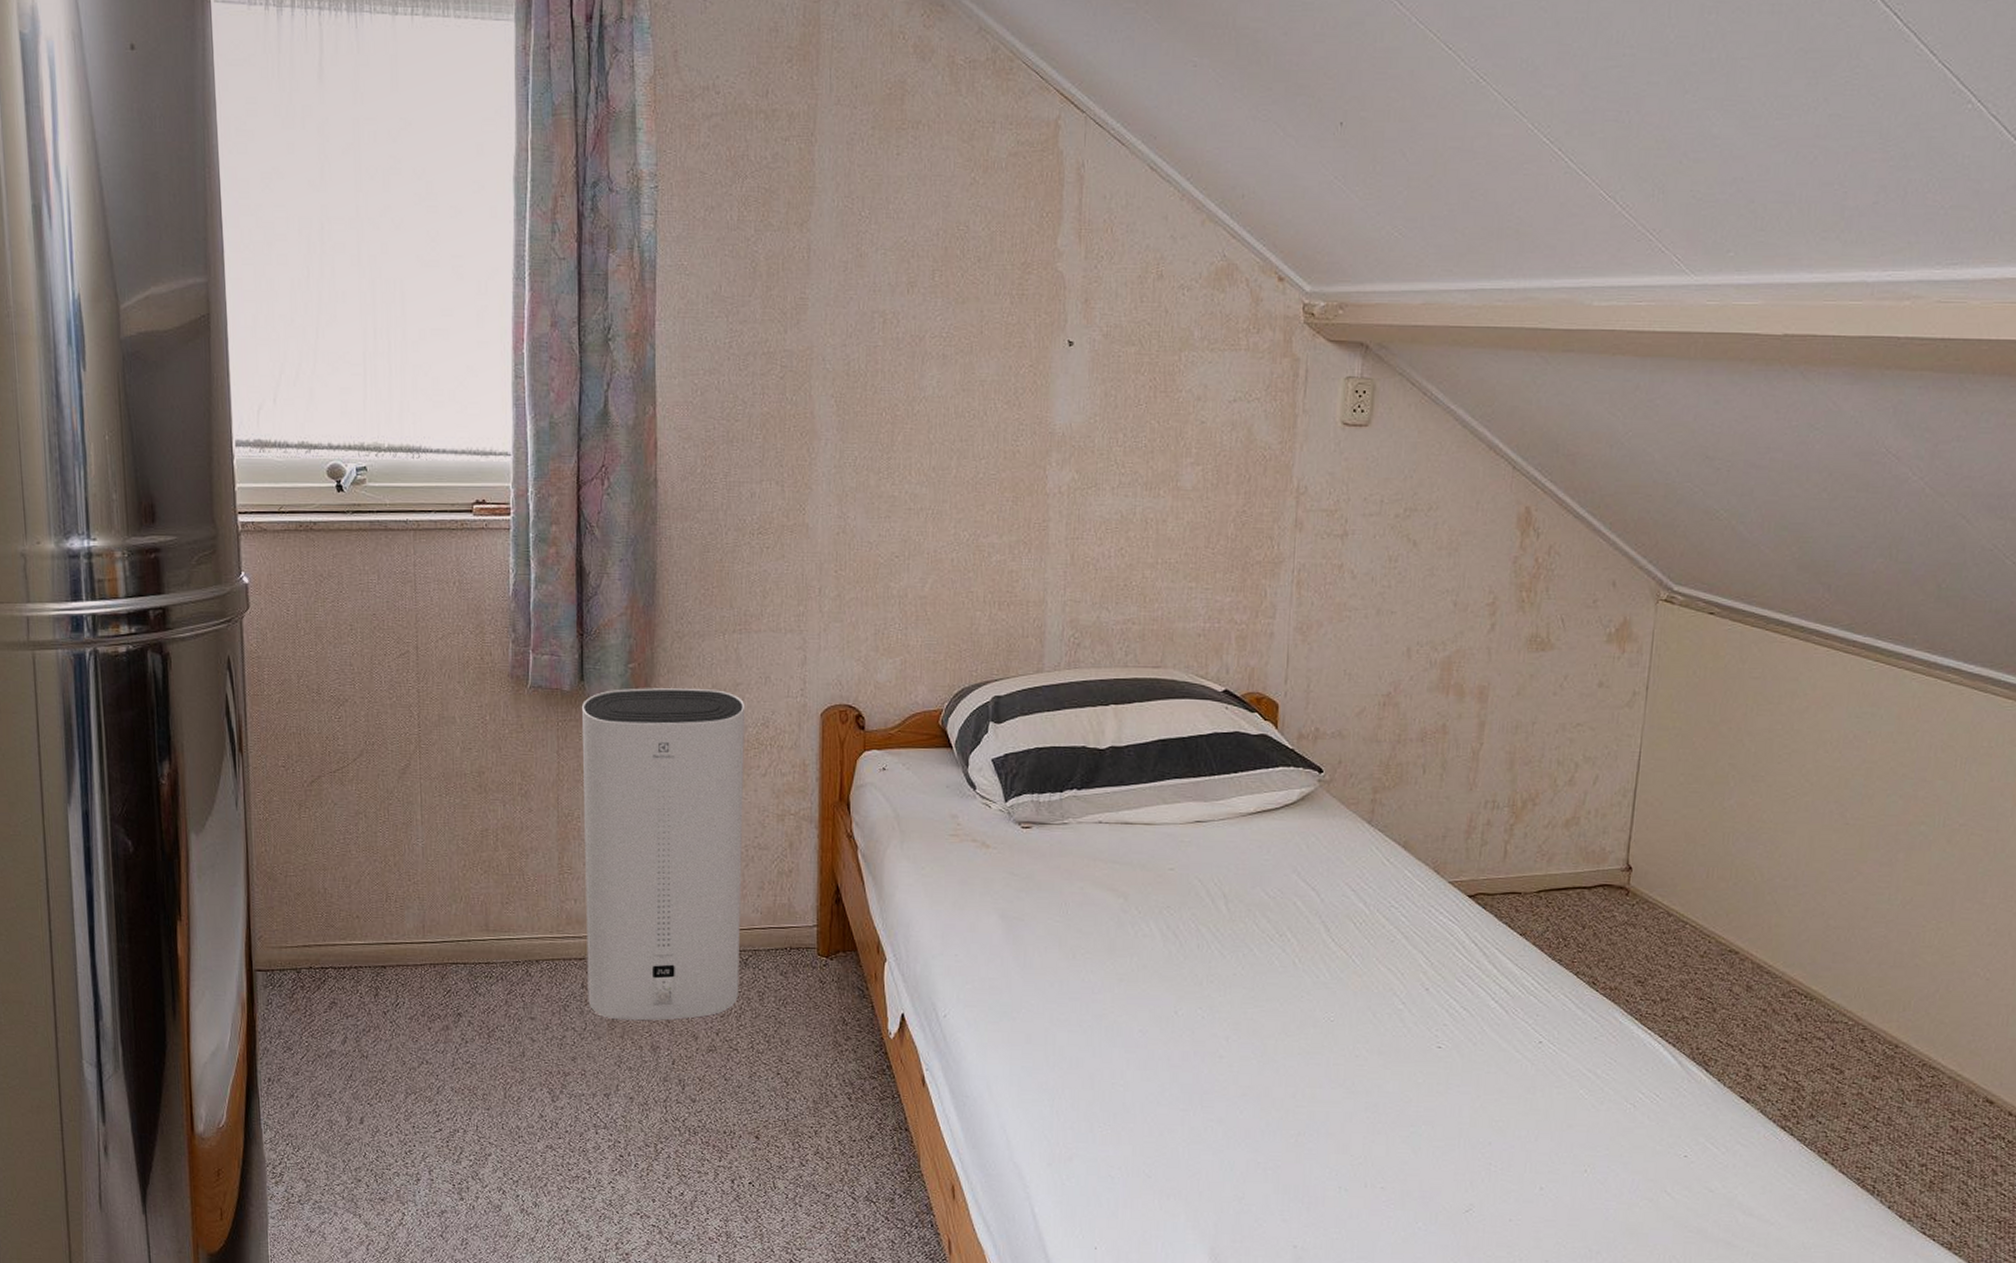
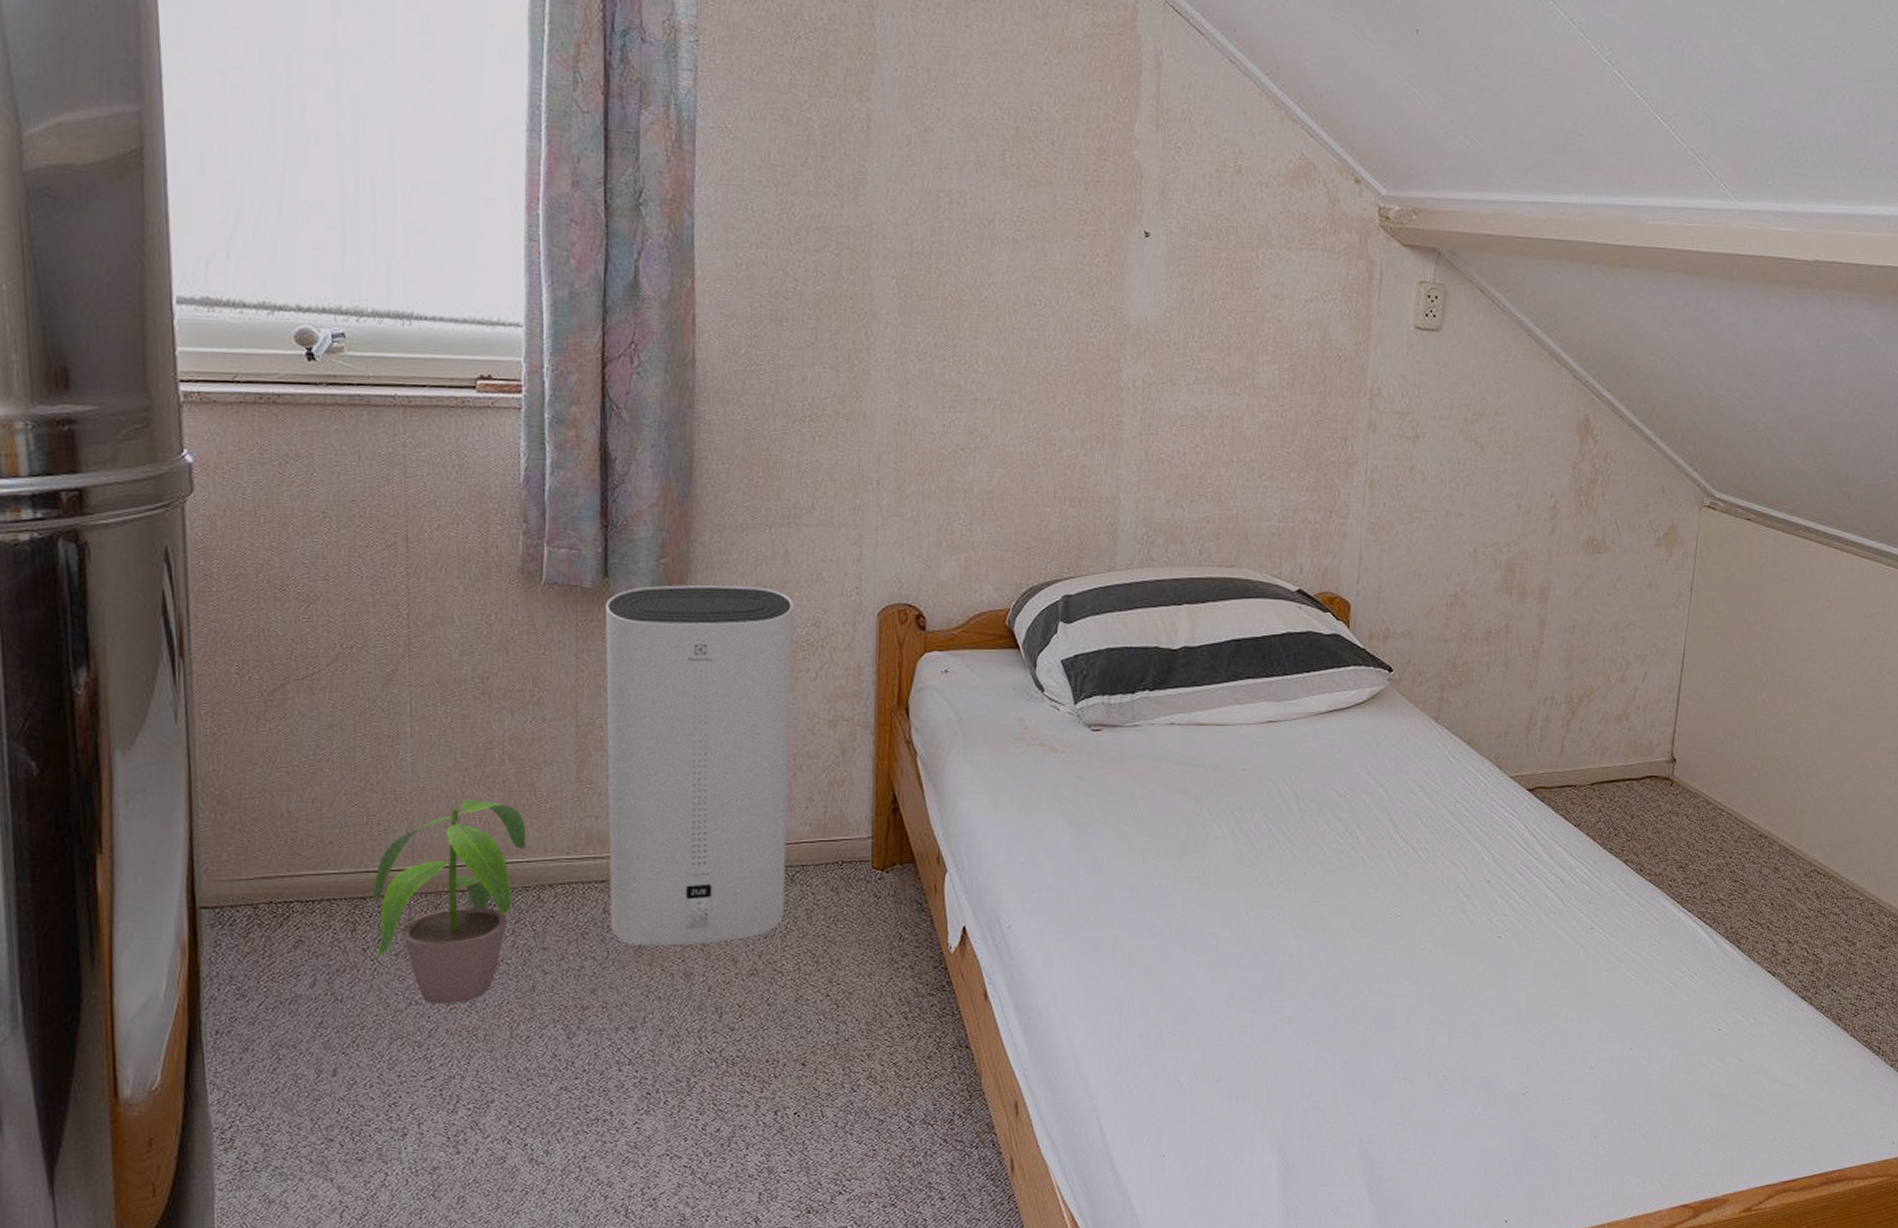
potted plant: none [391,881,517,1065] -> present [372,799,527,1005]

